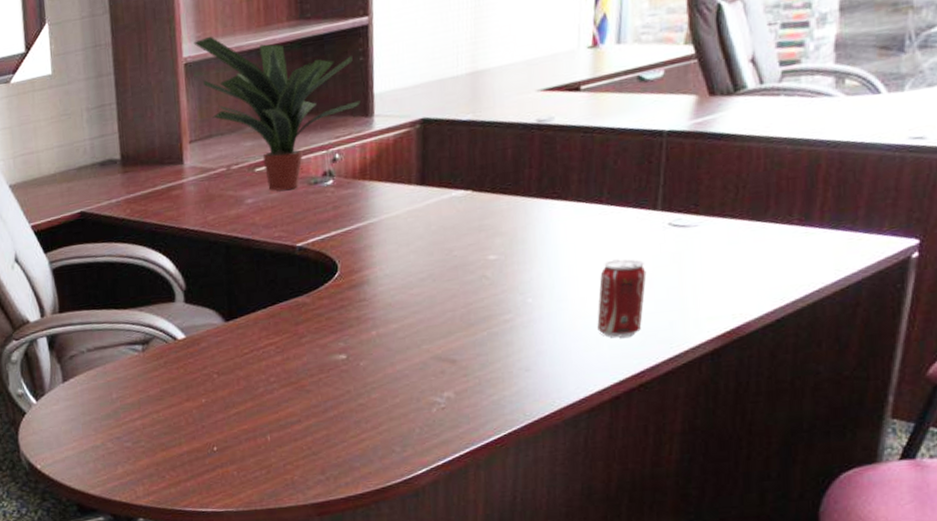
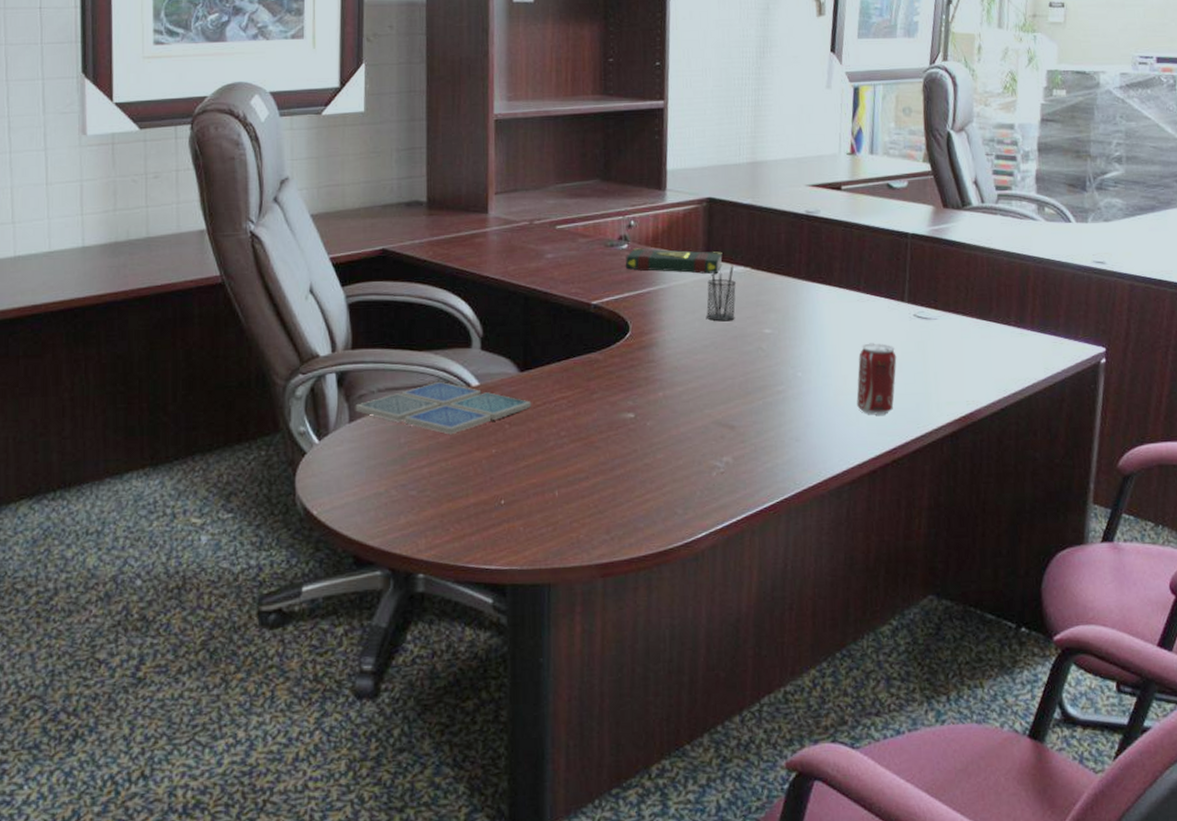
drink coaster: none [67,337,239,388] -> present [355,381,532,435]
potted plant: present [193,36,361,191] -> none [504,98,655,249]
book: none [331,176,439,207] -> present [625,248,723,274]
pencil holder: none [421,188,456,252] -> present [706,264,737,322]

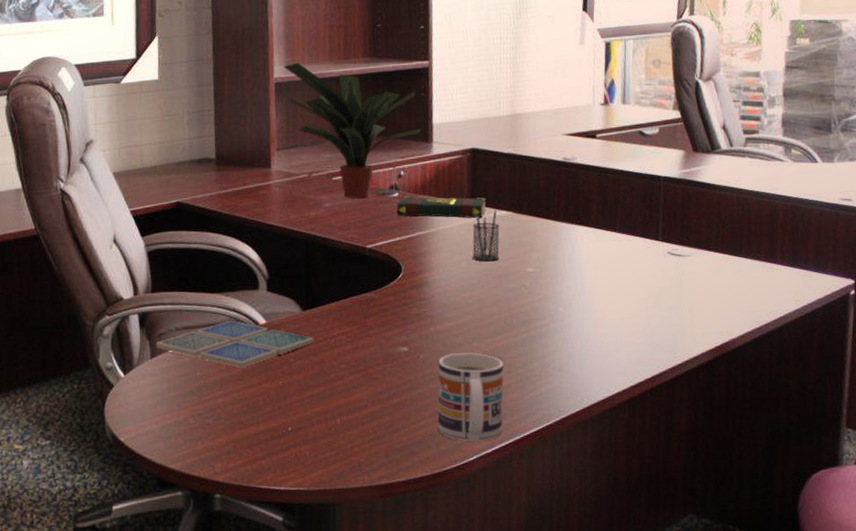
potted plant: none [504,98,655,249] -> present [283,62,422,198]
mug: none [664,420,737,517] -> present [437,352,504,442]
beverage can: present [856,341,897,415] -> none [615,278,653,346]

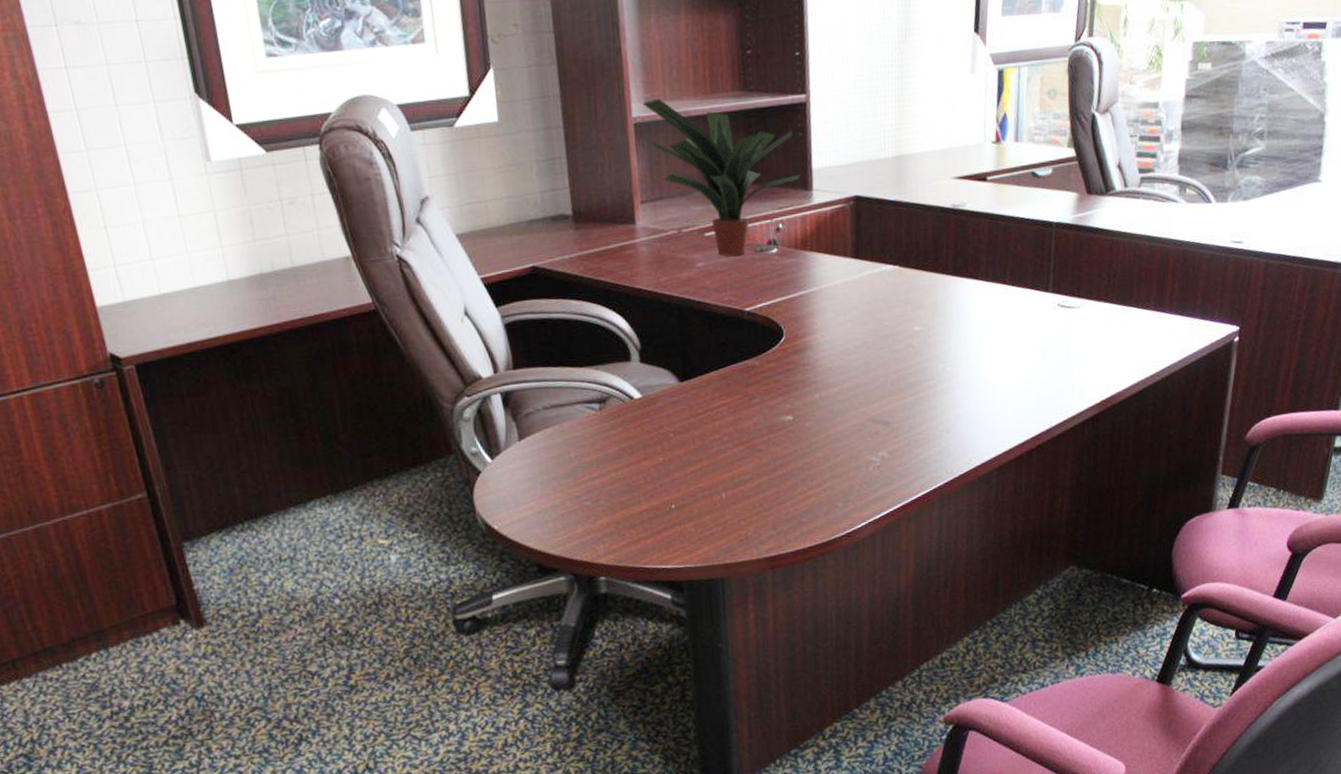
drink coaster: present [156,320,314,369] -> none [523,395,694,447]
book: present [396,196,486,218] -> none [776,251,871,275]
mug: present [437,352,504,442] -> none [824,418,892,509]
pencil holder: present [472,208,500,262] -> none [857,263,886,322]

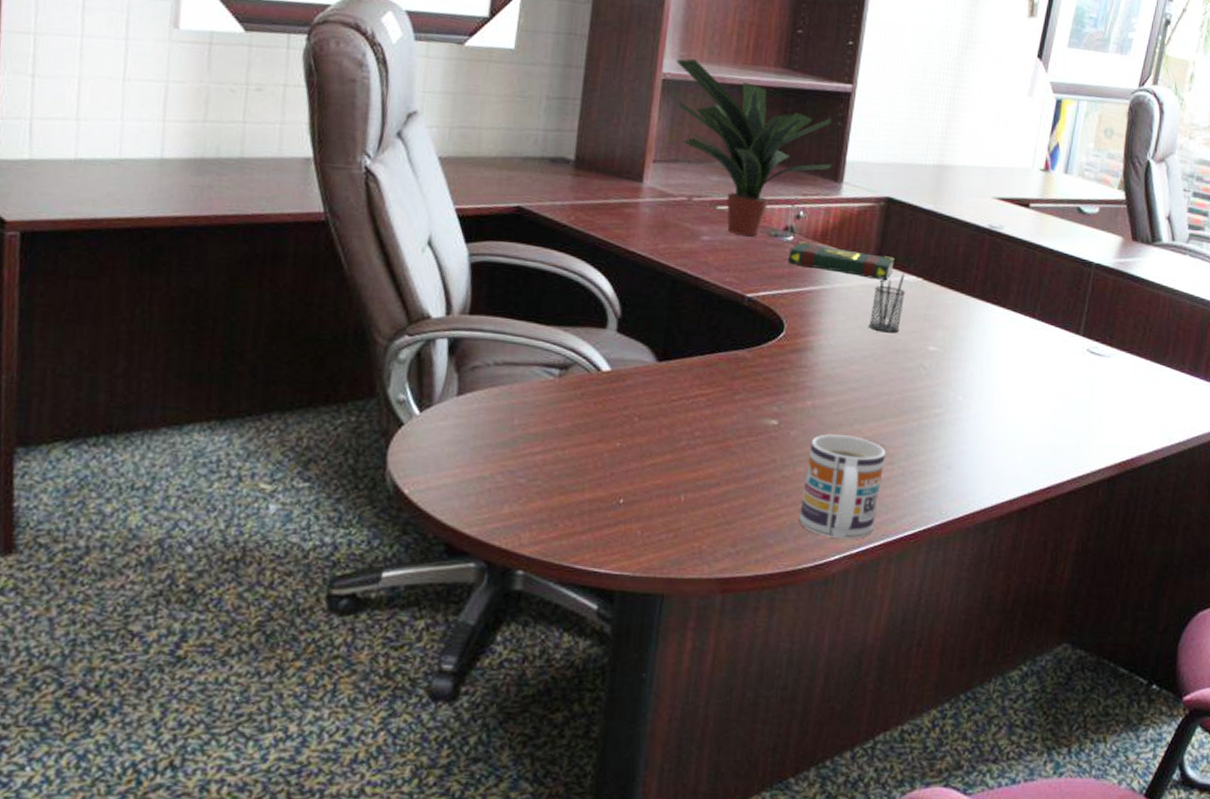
book: none [776,251,871,275] -> present [787,241,895,280]
mug: none [824,418,892,509] -> present [799,434,886,540]
pencil holder: none [857,263,886,322] -> present [868,272,906,333]

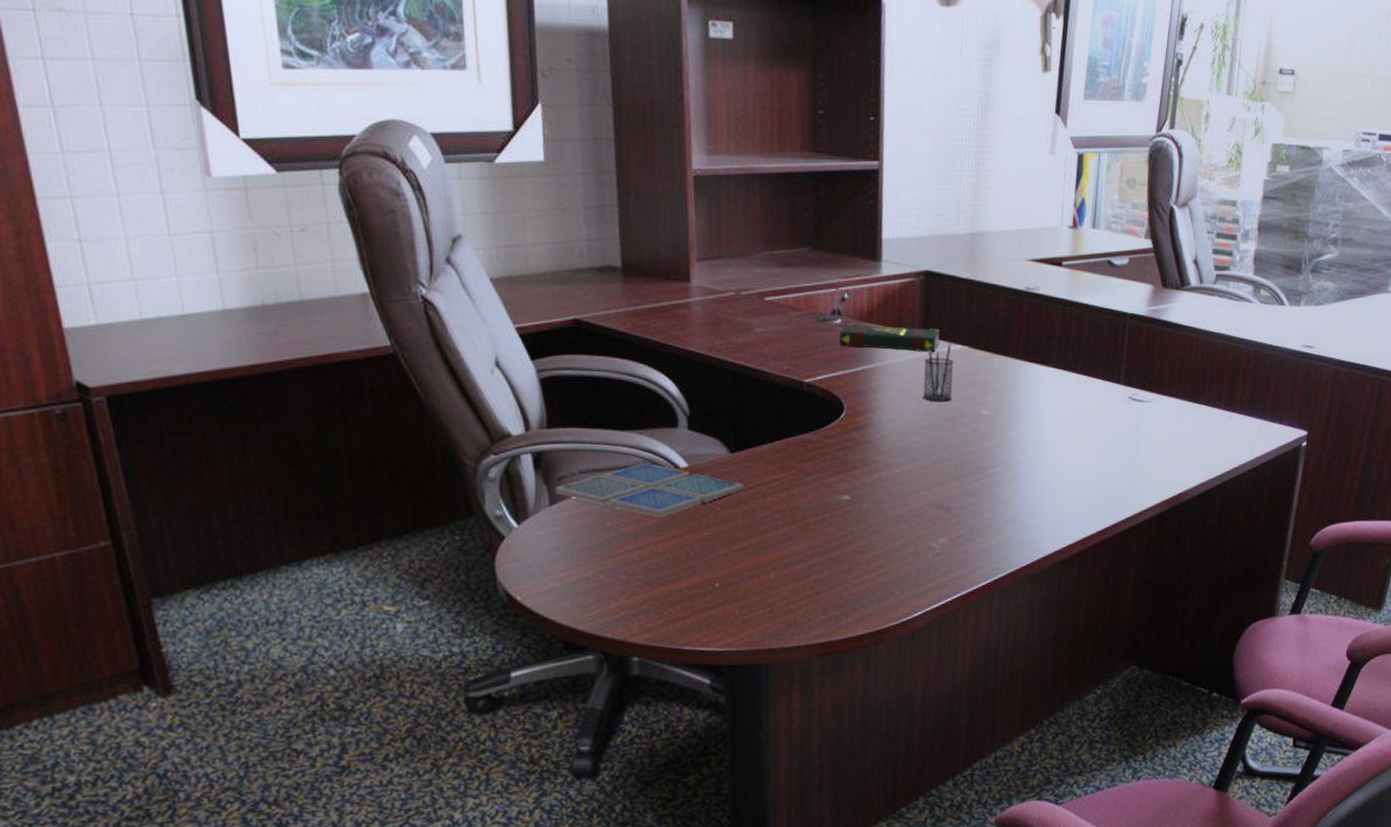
drink coaster: none [465,361,667,422] -> present [555,462,744,518]
potted plant: present [676,58,832,236] -> none [704,151,869,323]
mug: present [799,434,886,540] -> none [880,502,953,597]

